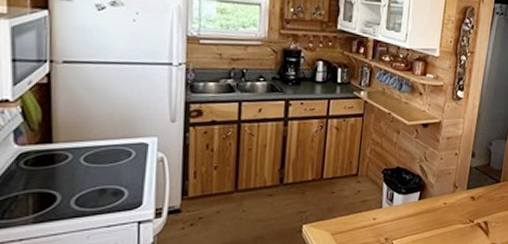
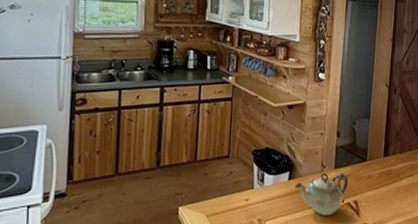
teapot: none [424,193,480,235] -> present [294,172,348,215]

